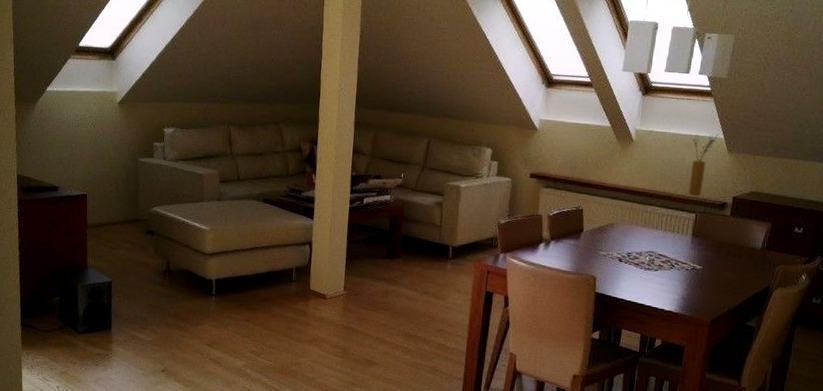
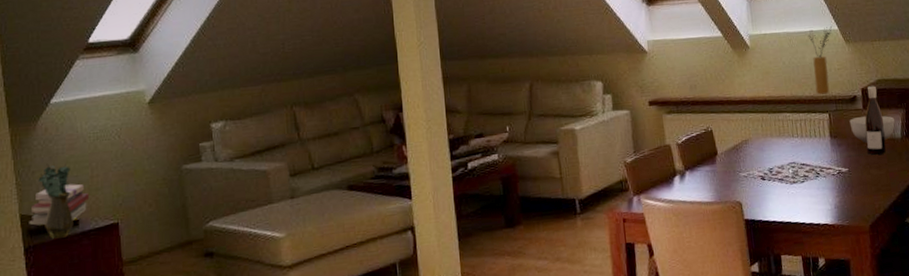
books: none [23,157,68,187] -> present [29,184,90,226]
vase: none [32,138,56,198] -> present [38,163,73,239]
bowl: none [713,222,760,248] -> present [849,115,895,144]
bottle: none [725,196,749,260] -> present [864,86,886,155]

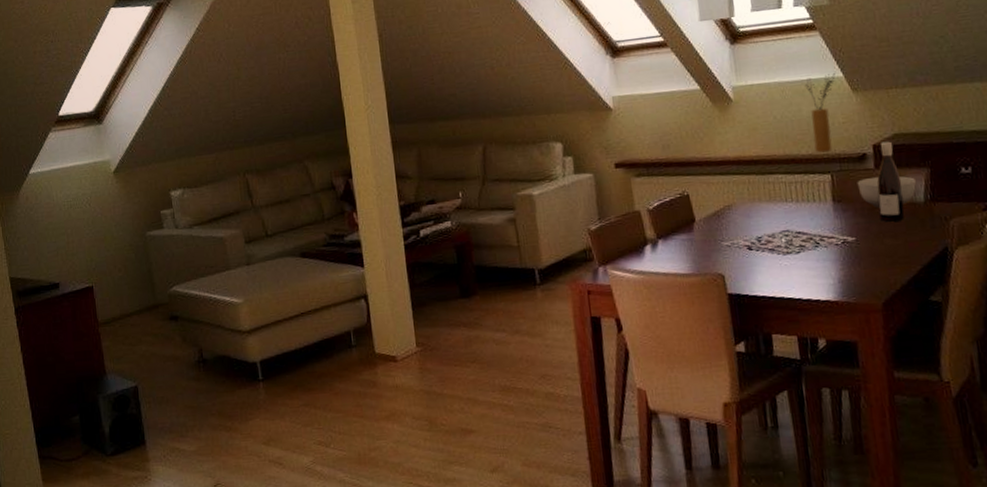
books: present [29,184,90,226] -> none [17,249,67,288]
vase: present [38,163,73,239] -> none [23,230,55,300]

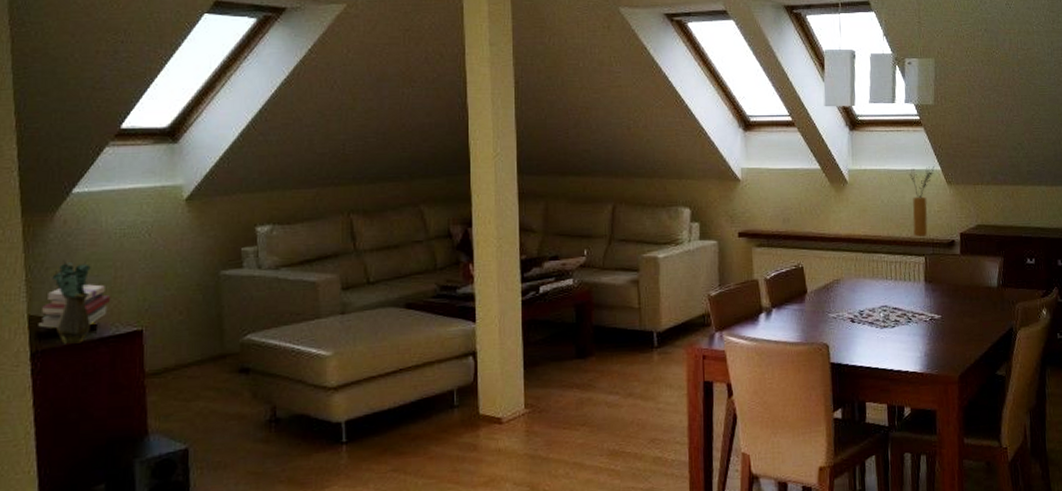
books: none [17,249,67,288] -> present [38,284,111,329]
vase: none [23,230,55,300] -> present [52,260,91,344]
bowl: present [857,176,917,209] -> none [945,261,993,290]
bottle: present [876,141,905,222] -> none [961,231,982,303]

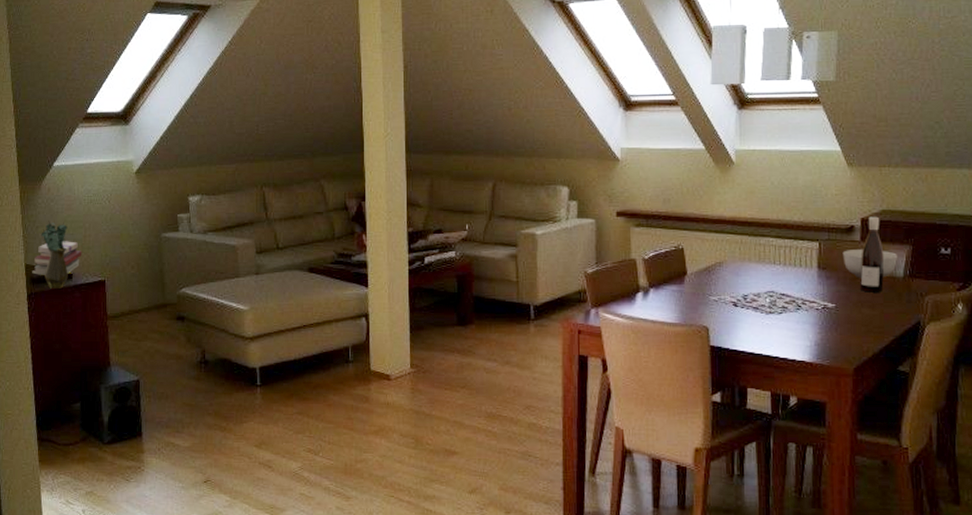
vase: present [909,166,934,237] -> none [803,147,833,221]
bowl: none [945,261,993,290] -> present [842,248,898,279]
bottle: none [961,231,982,303] -> present [860,216,885,292]

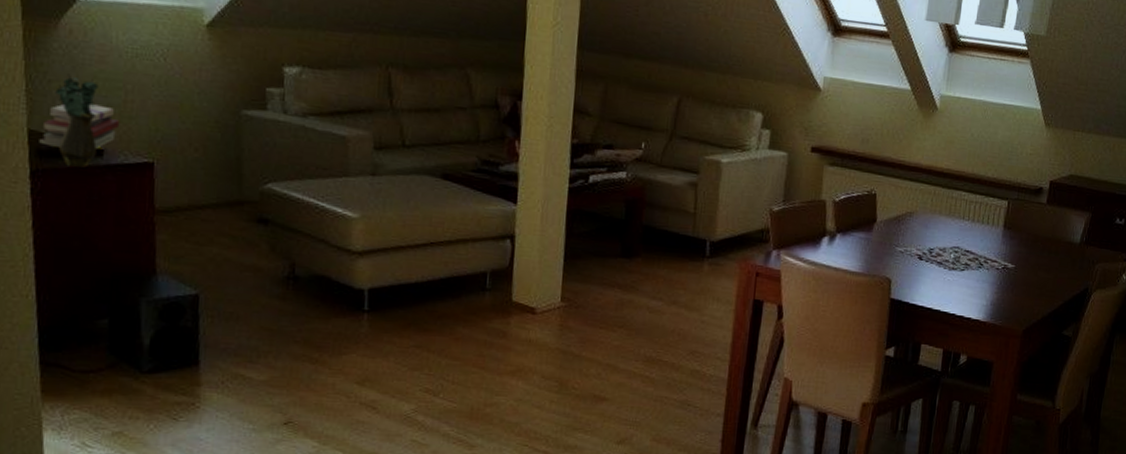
bowl: present [842,248,898,279] -> none [1028,211,1078,243]
bottle: present [860,216,885,292] -> none [1040,180,1067,257]

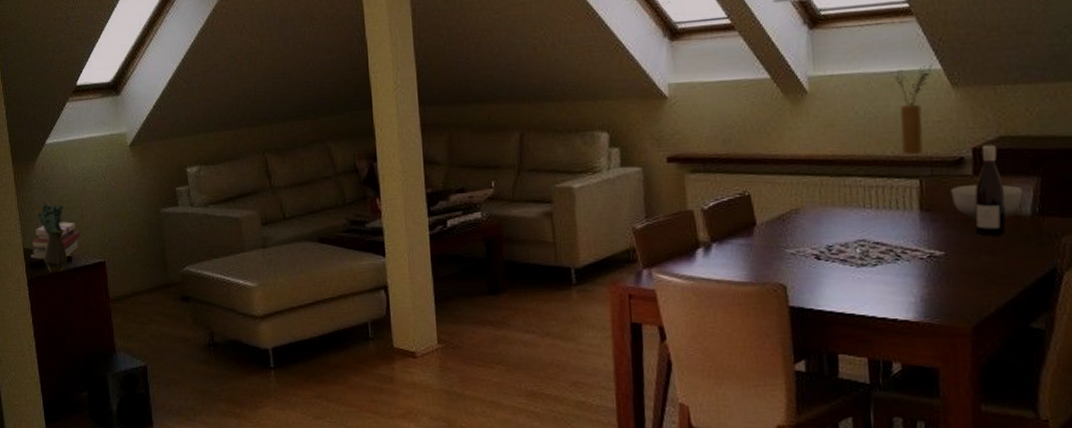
vase: none [1000,103,1035,179] -> present [894,65,932,155]
bowl: none [1028,211,1078,243] -> present [950,184,1024,221]
bottle: none [1040,180,1067,257] -> present [974,144,1006,236]

